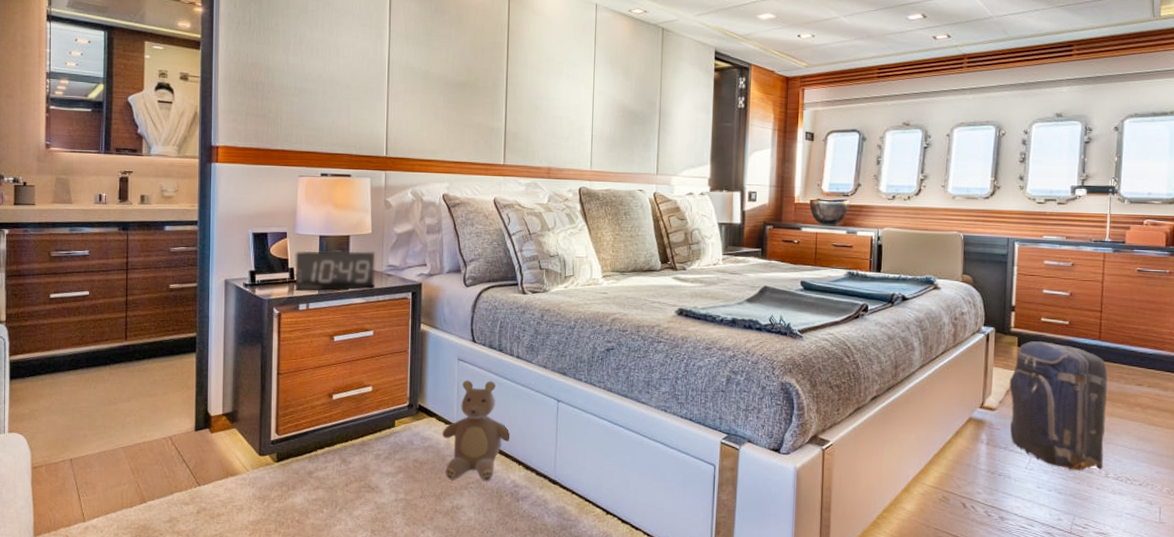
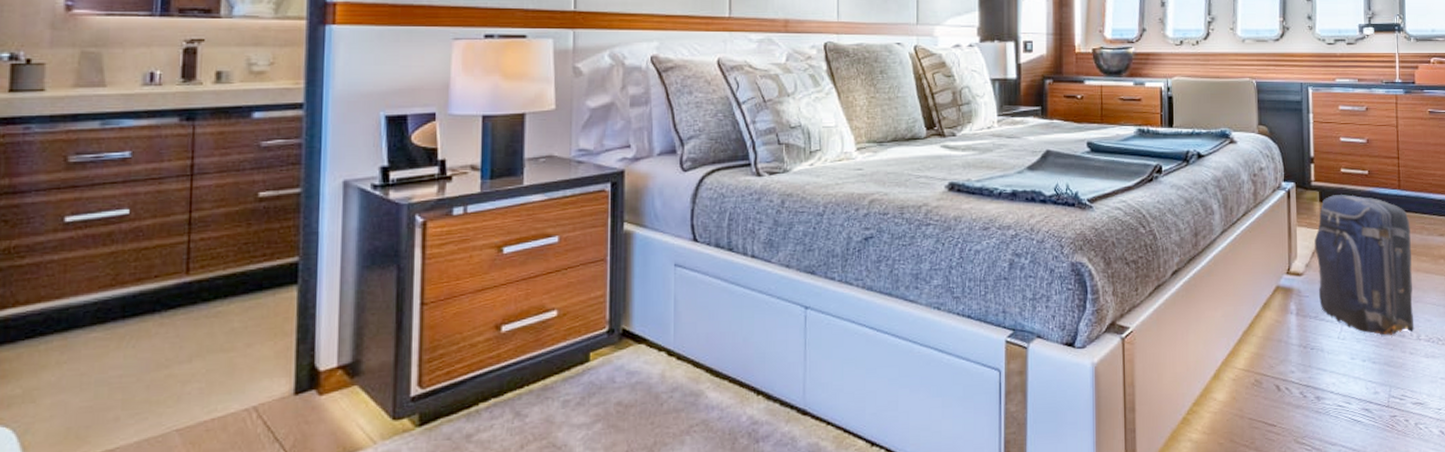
alarm clock: present [295,250,375,291] -> none [446,133,561,190]
teddy bear: present [442,380,511,481] -> none [654,289,746,423]

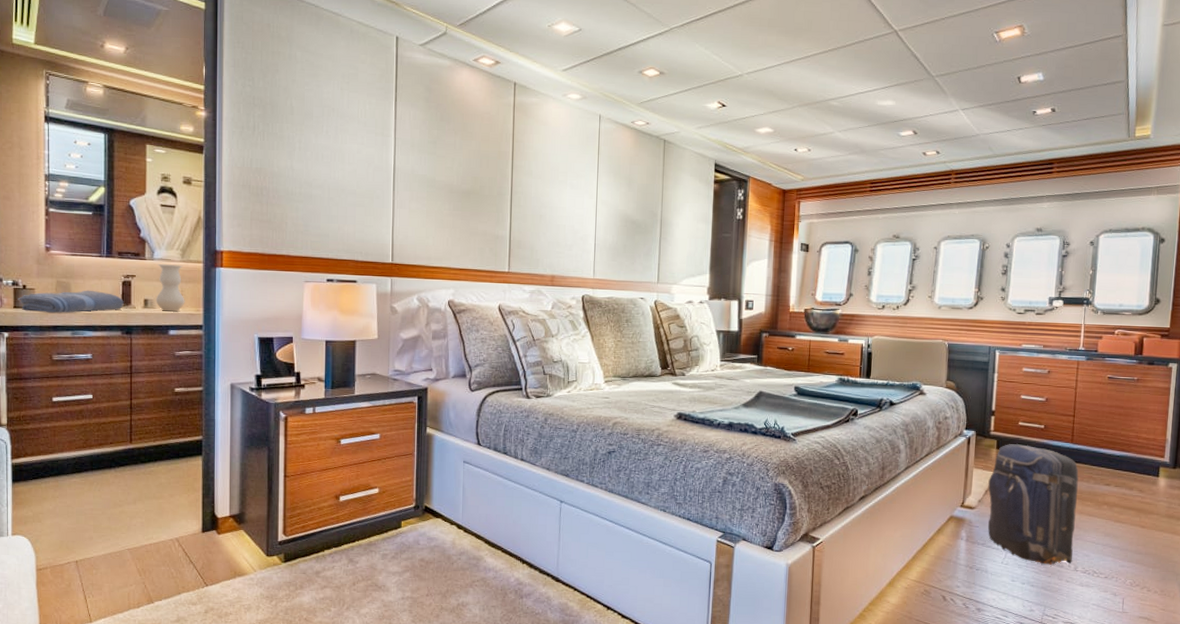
towel: none [16,62,185,97] -> present [17,290,124,314]
vase: none [233,23,278,87] -> present [156,264,185,312]

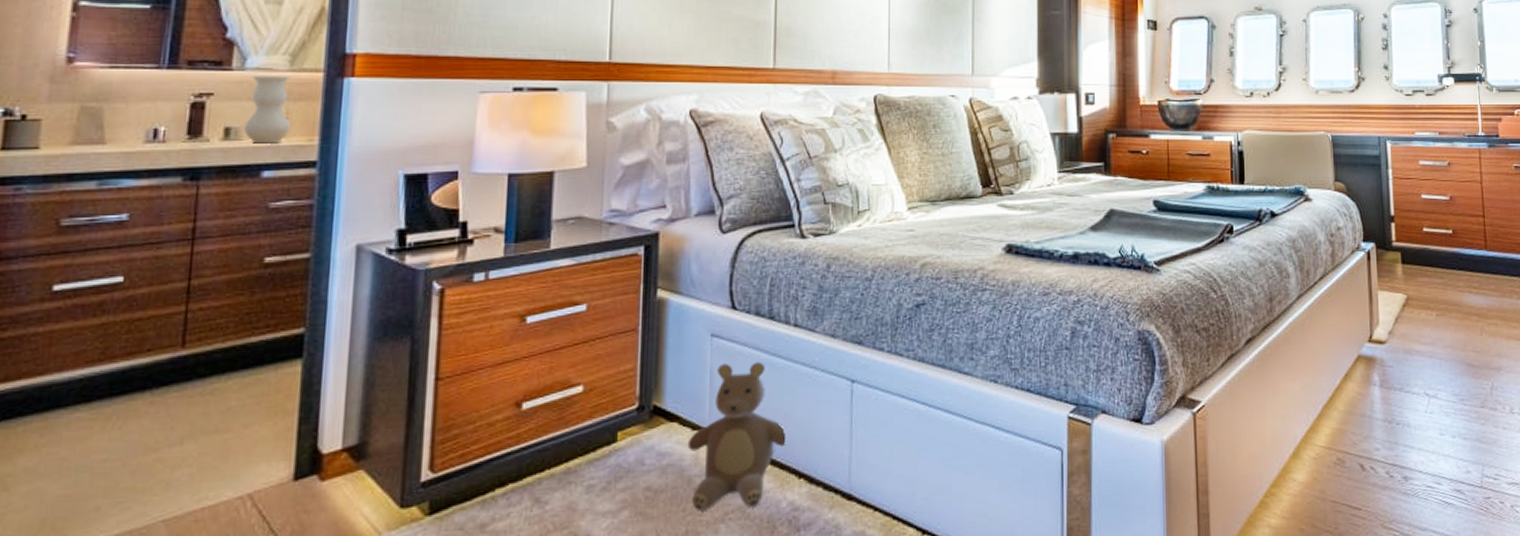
towel: present [17,290,124,314] -> none [9,117,191,155]
teddy bear: none [447,482,515,579] -> present [687,362,787,510]
suitcase: present [987,444,1079,565] -> none [1397,256,1507,409]

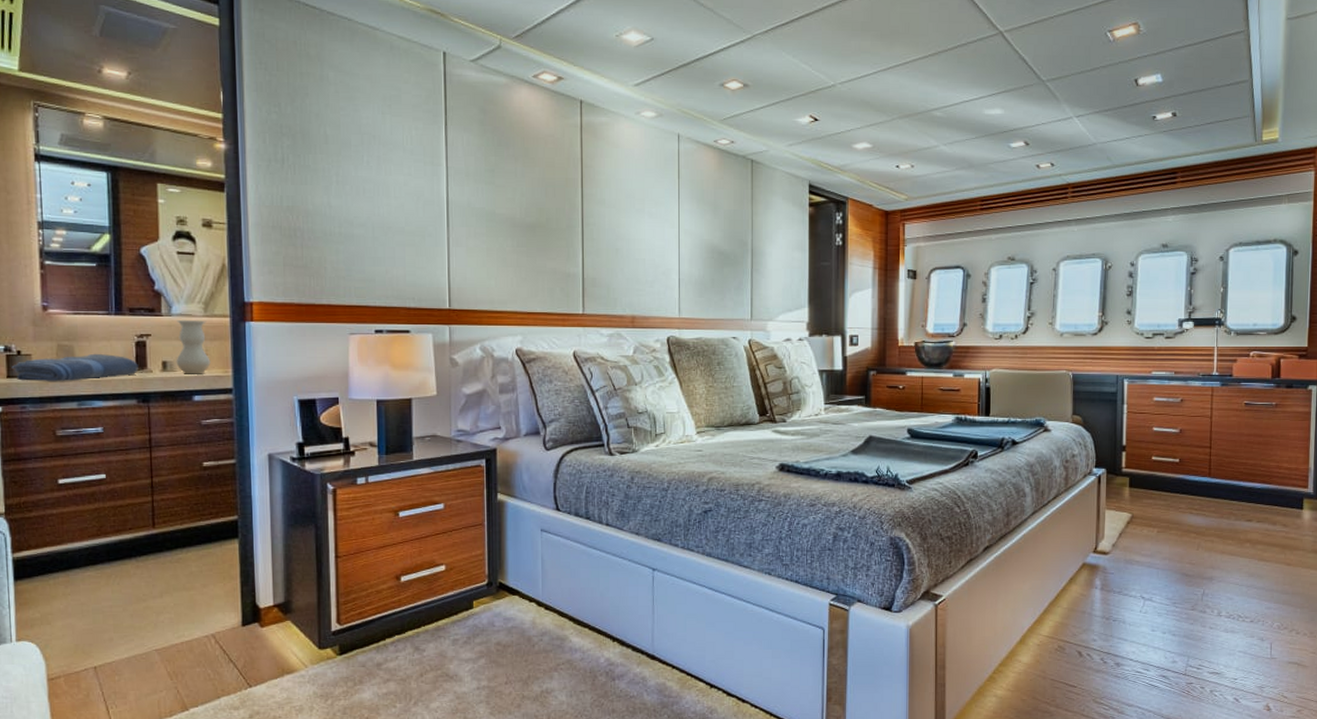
towel: none [9,117,191,155] -> present [11,353,139,382]
teddy bear: present [687,362,787,510] -> none [526,552,603,661]

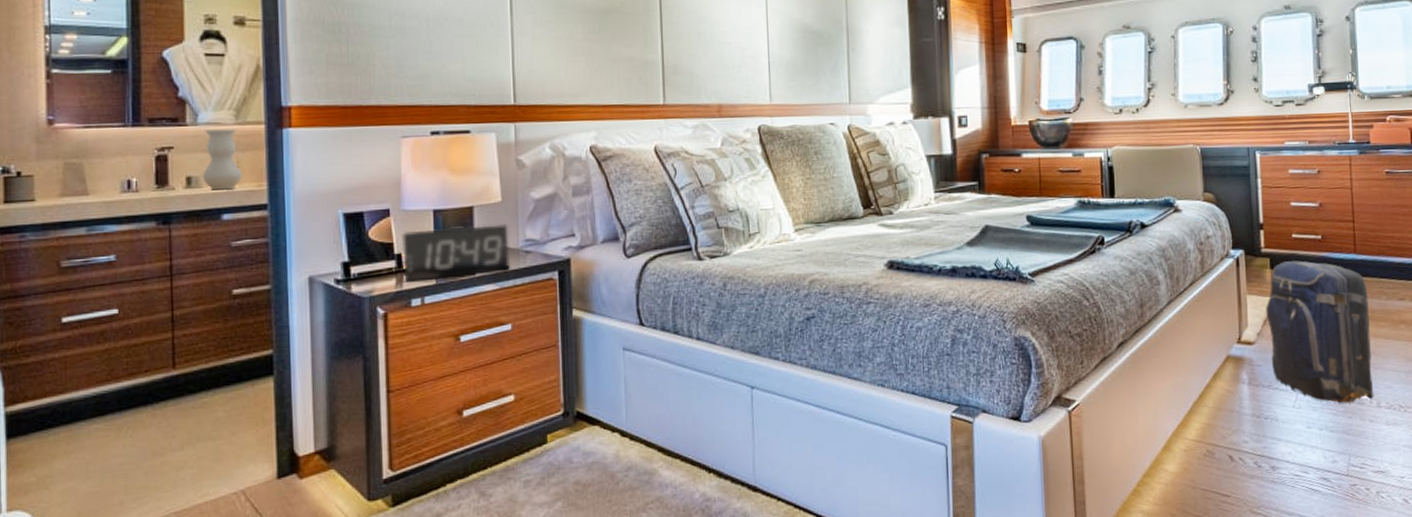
towel: present [11,353,139,382] -> none [9,170,159,207]
alarm clock: none [349,416,443,463] -> present [402,224,510,282]
suitcase: none [1122,481,1218,611] -> present [1266,261,1374,404]

